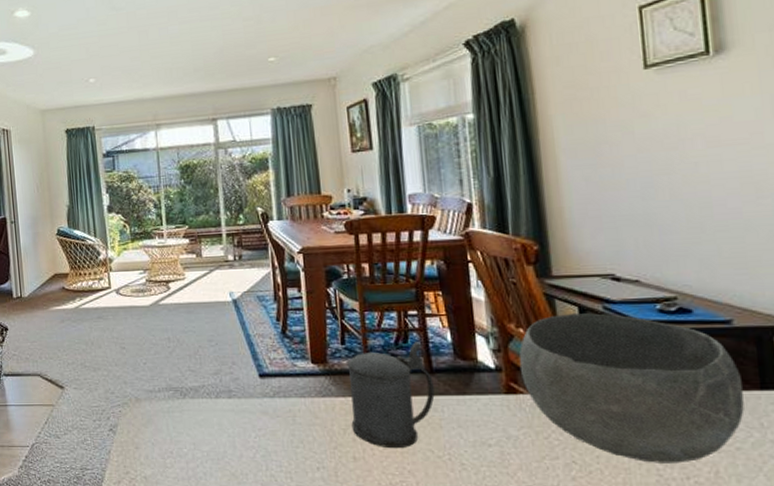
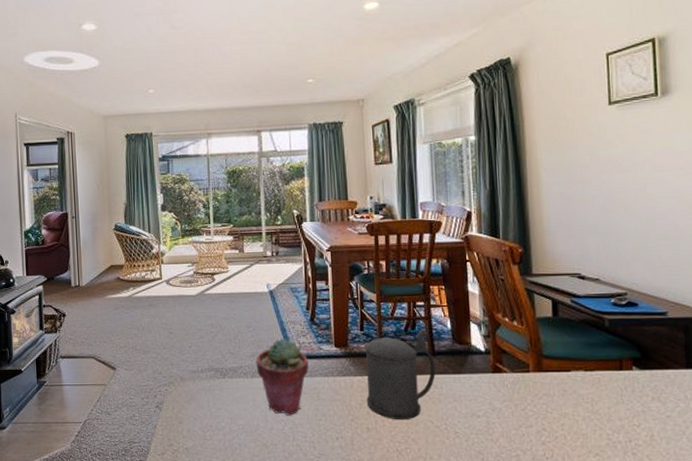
potted succulent: none [219,353,282,442] -> present [255,338,310,416]
bowl: present [519,312,744,463] -> none [504,305,674,429]

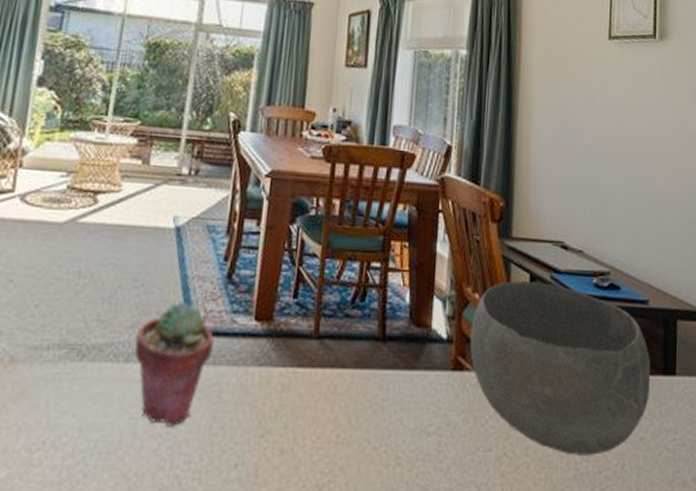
beer stein: present [365,329,436,420] -> none [285,301,384,438]
bowl: none [504,305,674,429] -> present [469,280,650,455]

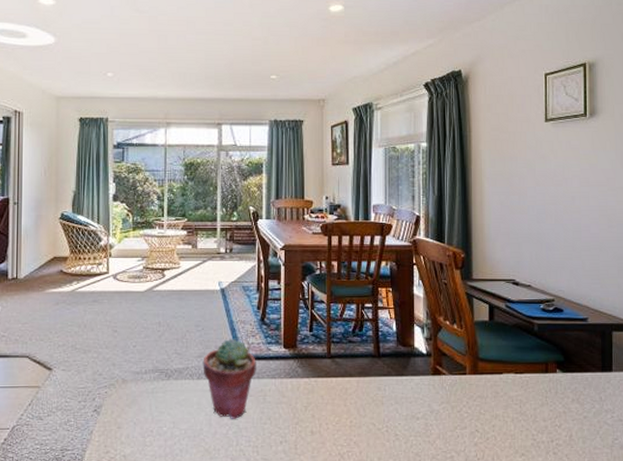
bowl: present [469,280,650,455] -> none [444,309,591,430]

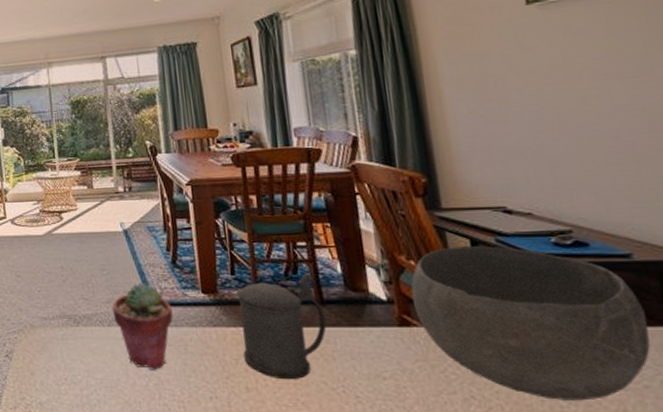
beer stein: none [312,330,380,423] -> present [237,273,327,380]
bowl: none [444,309,591,430] -> present [411,245,651,401]

